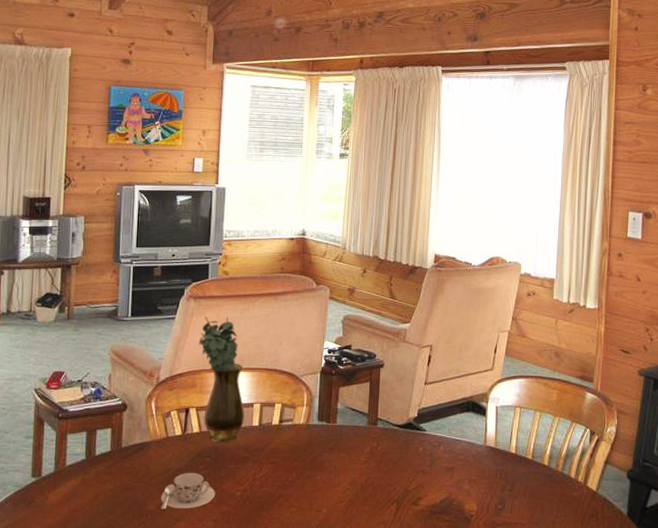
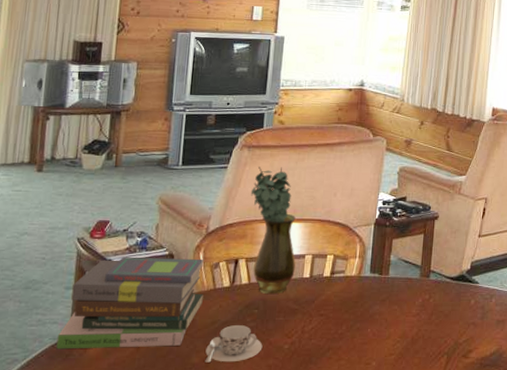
books: none [19,406,157,496] -> present [56,256,204,349]

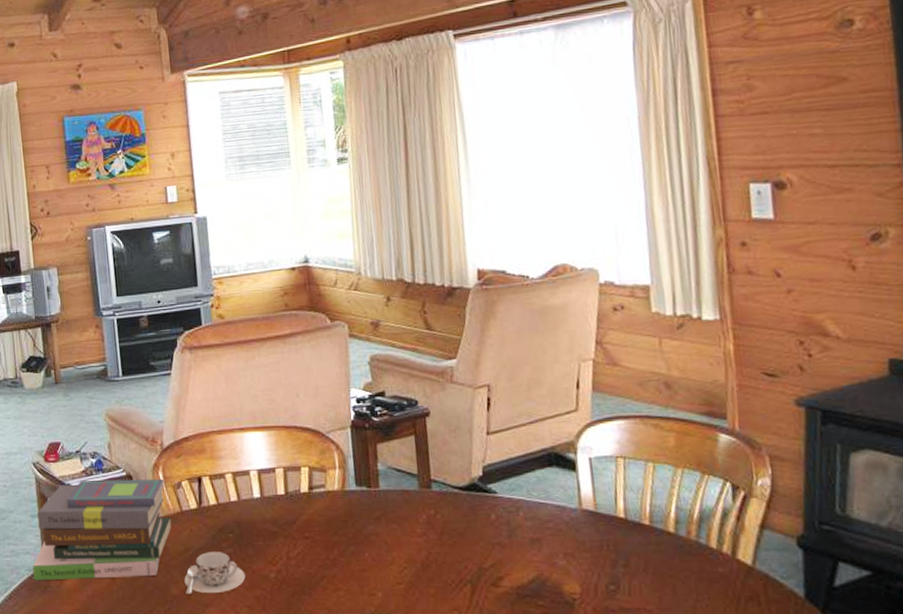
vase: present [250,166,296,295] -> none [201,368,267,516]

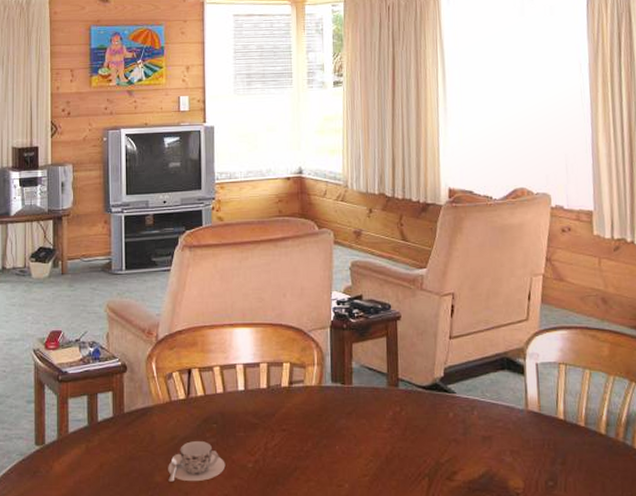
books: present [32,478,172,581] -> none [24,368,160,466]

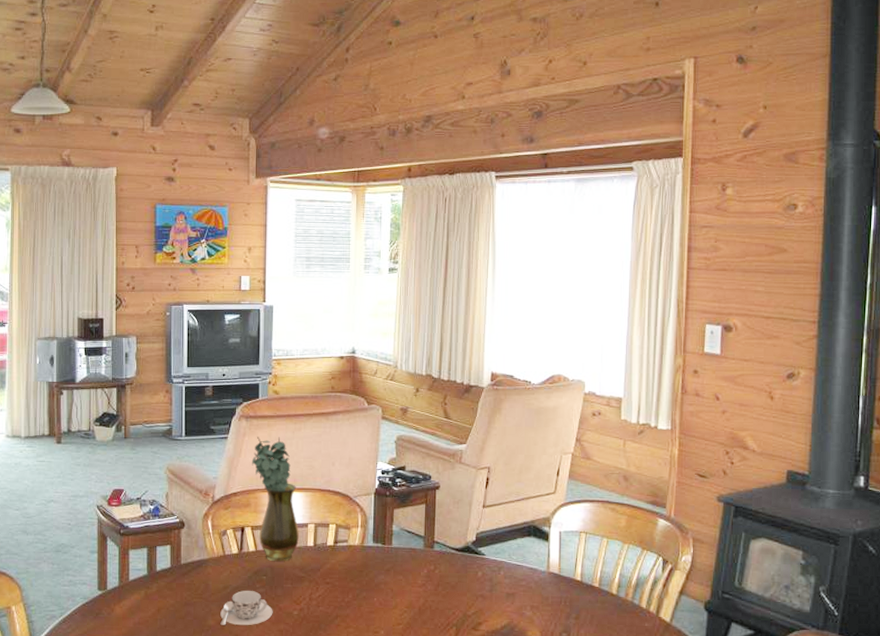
vase: none [196,267,251,408] -> present [251,436,299,562]

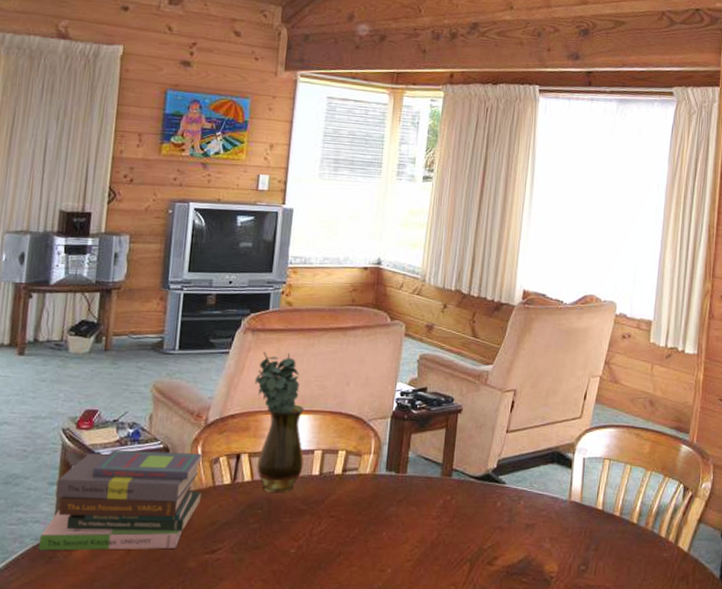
books: none [87,523,214,609] -> present [38,449,202,551]
teacup: present [220,591,273,626] -> none [202,527,267,567]

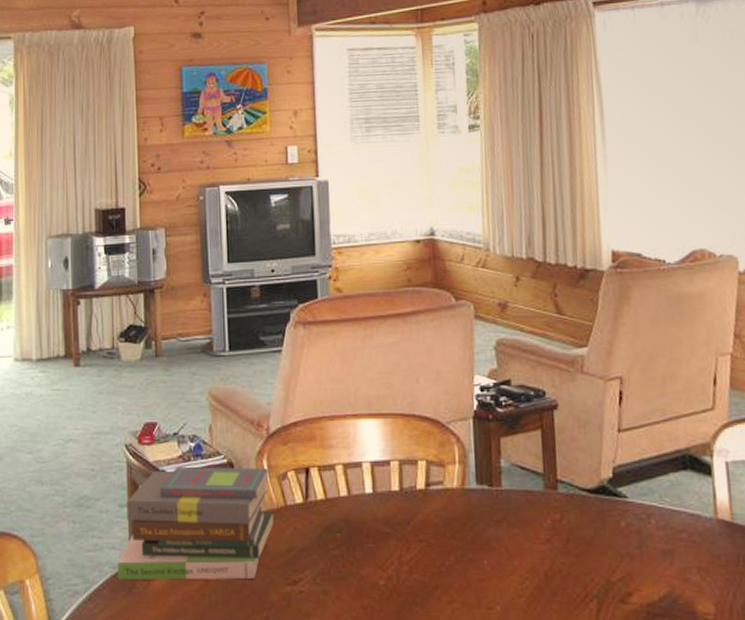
vase: present [254,352,304,494] -> none [313,347,380,514]

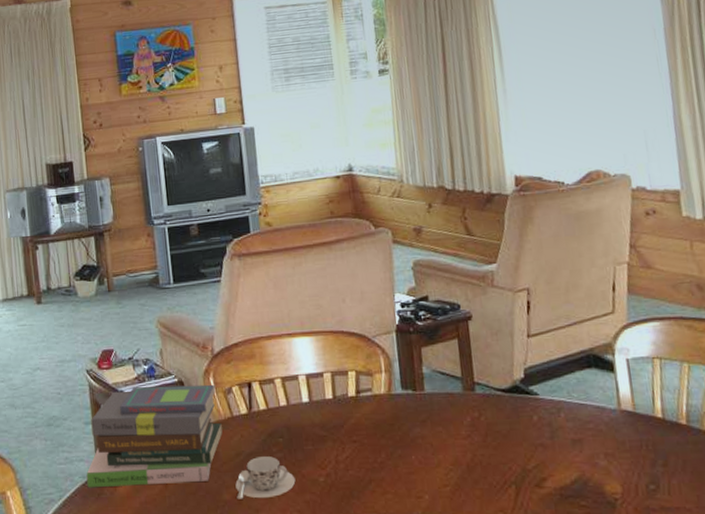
teacup: none [285,553,353,602] -> present [235,456,296,499]

